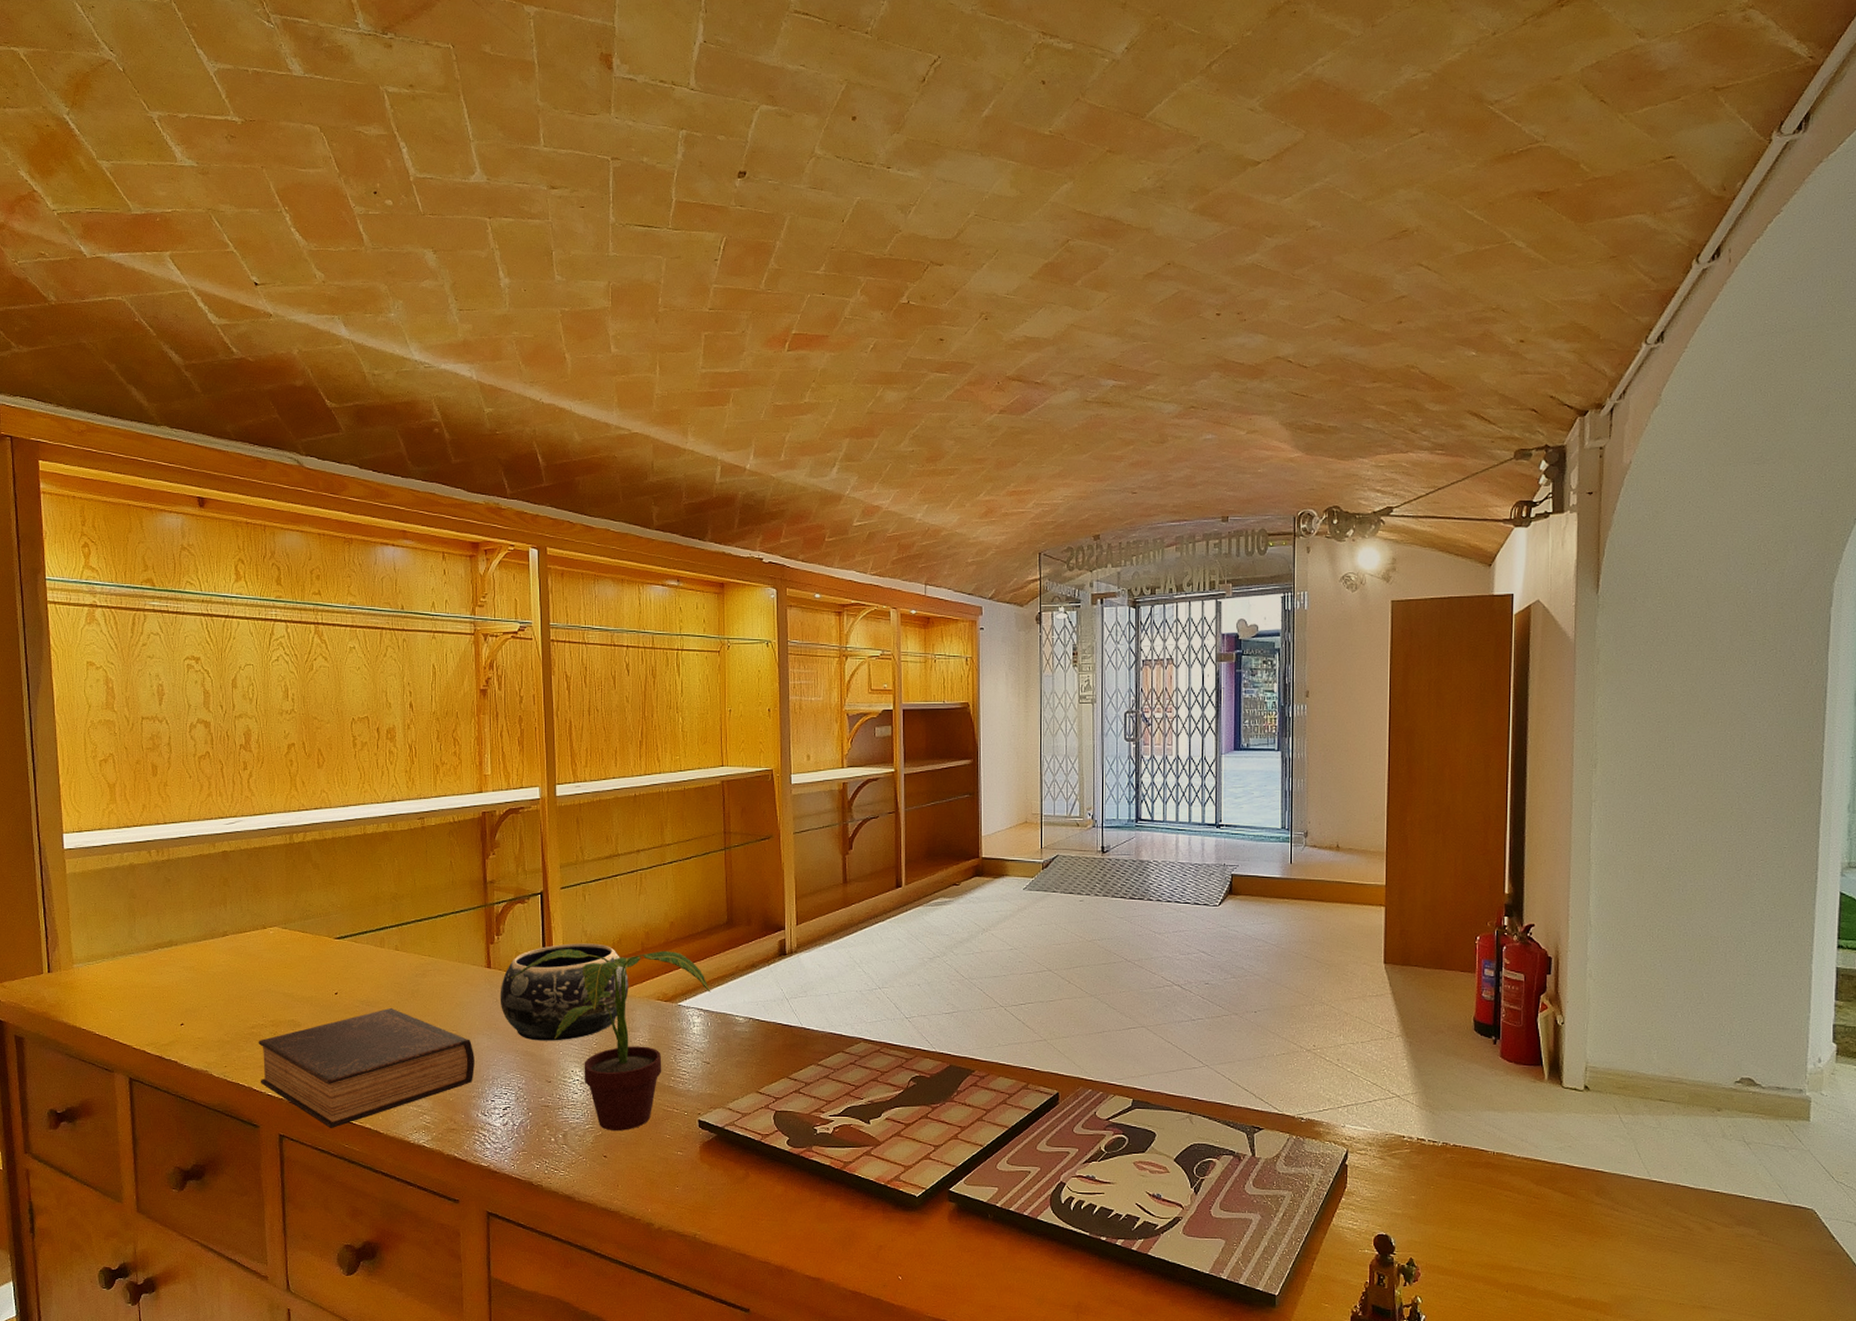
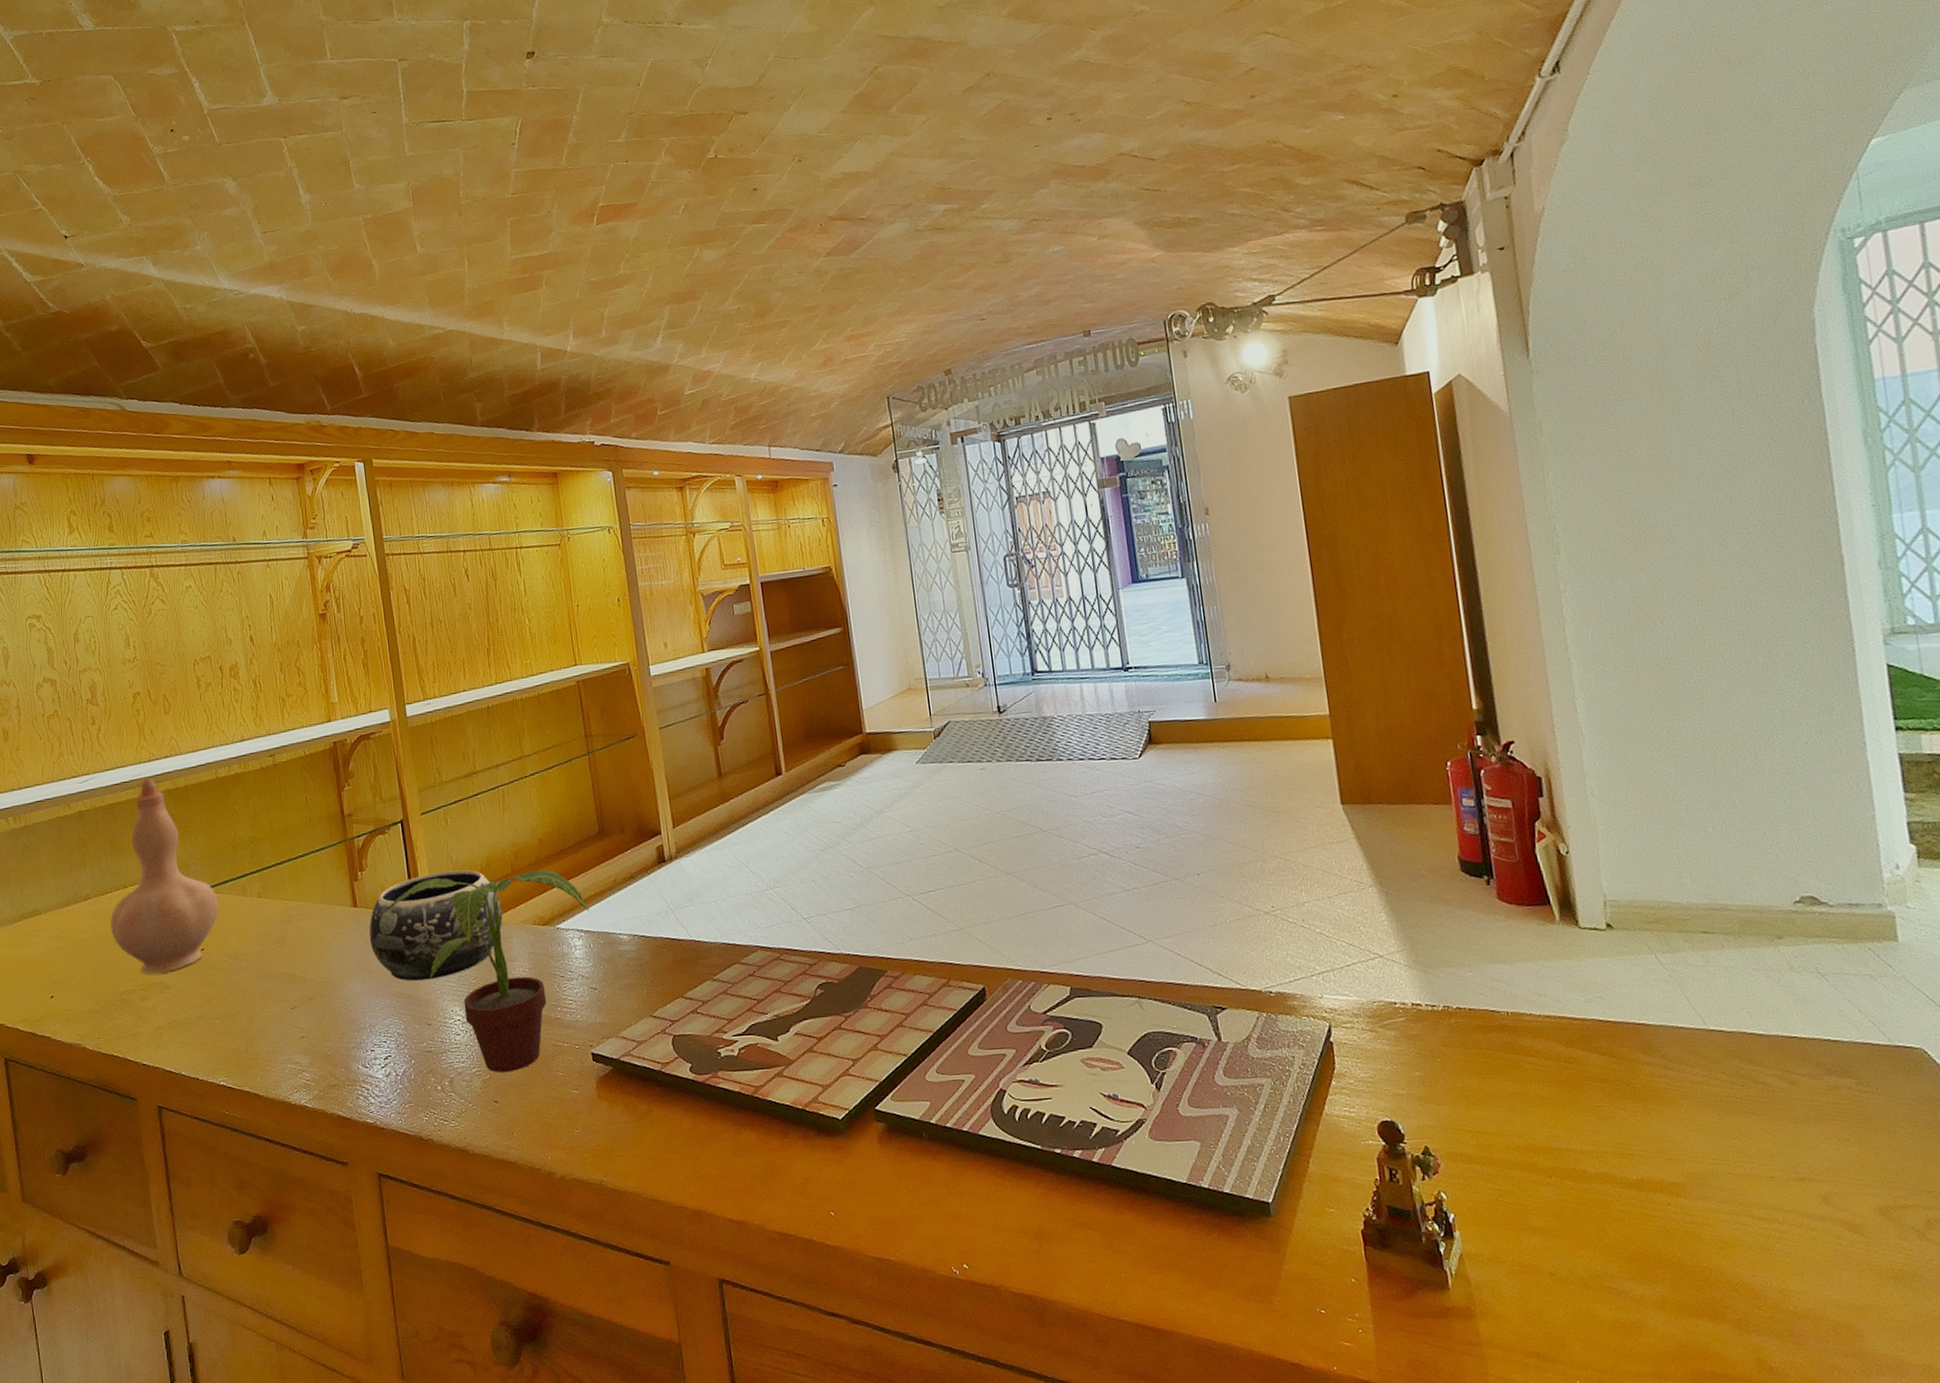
vase: none [247,827,357,1012] -> present [110,778,220,975]
book: present [258,1007,475,1128] -> none [129,959,351,1095]

